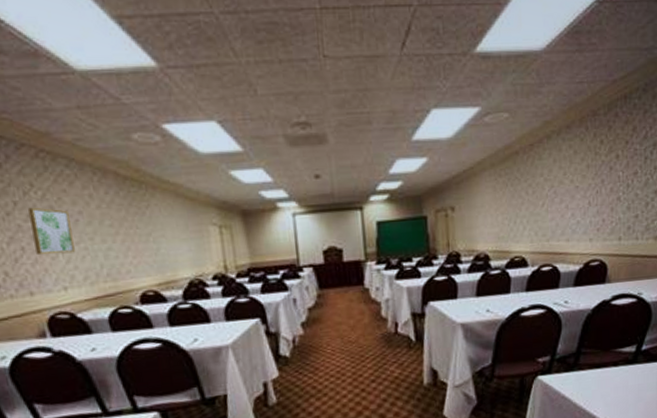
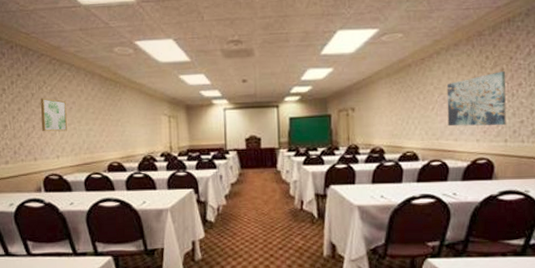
wall art: none [558,158,621,225] -> present [446,71,506,127]

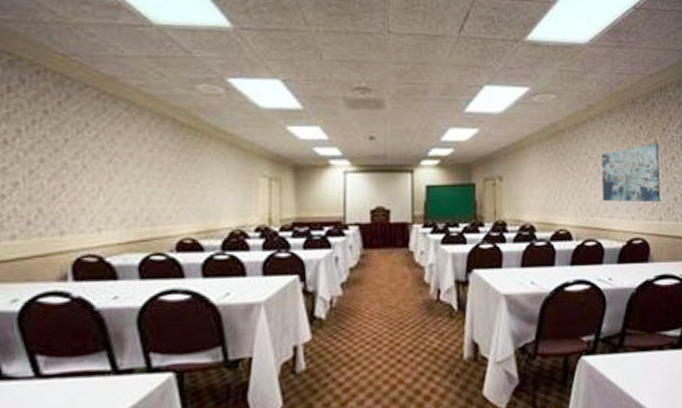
wall art: present [41,98,67,132] -> none [77,146,119,194]

